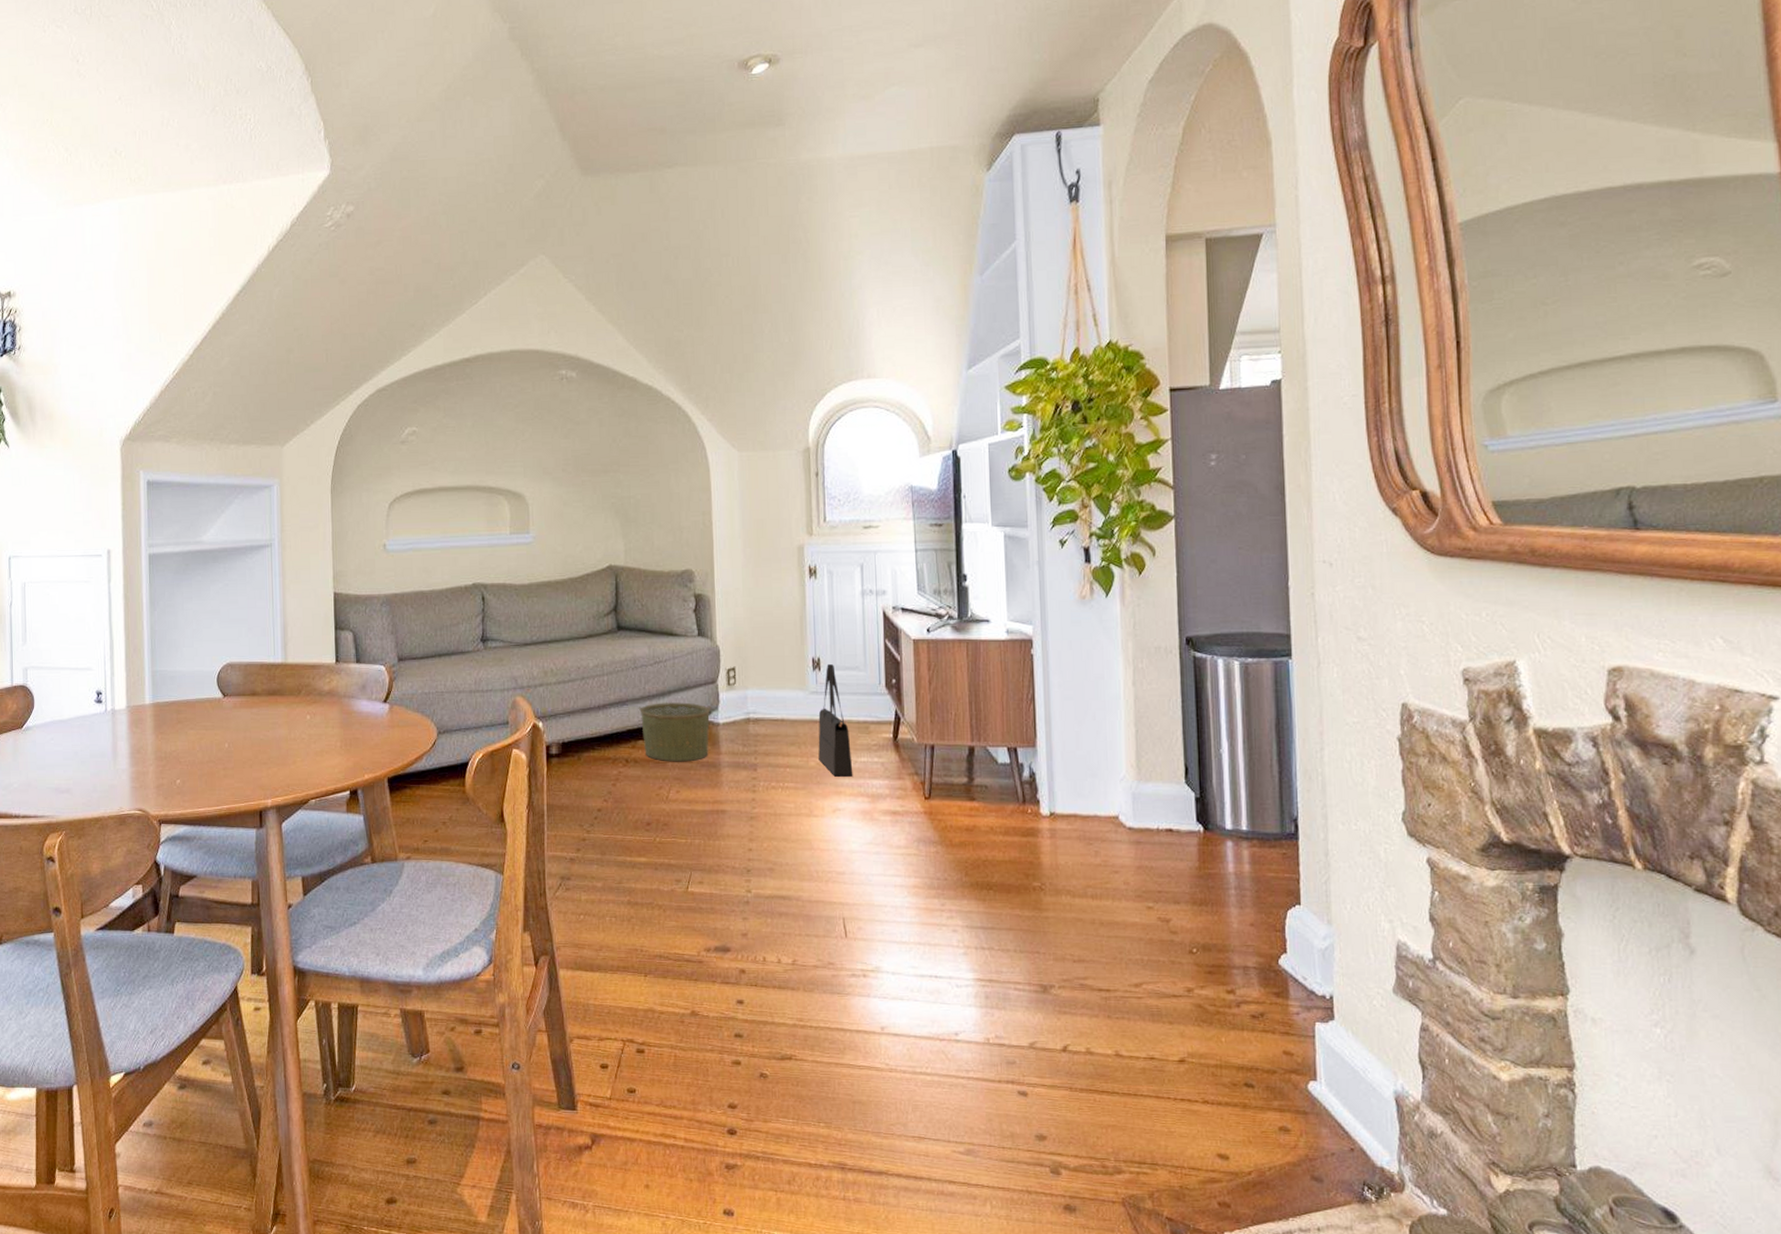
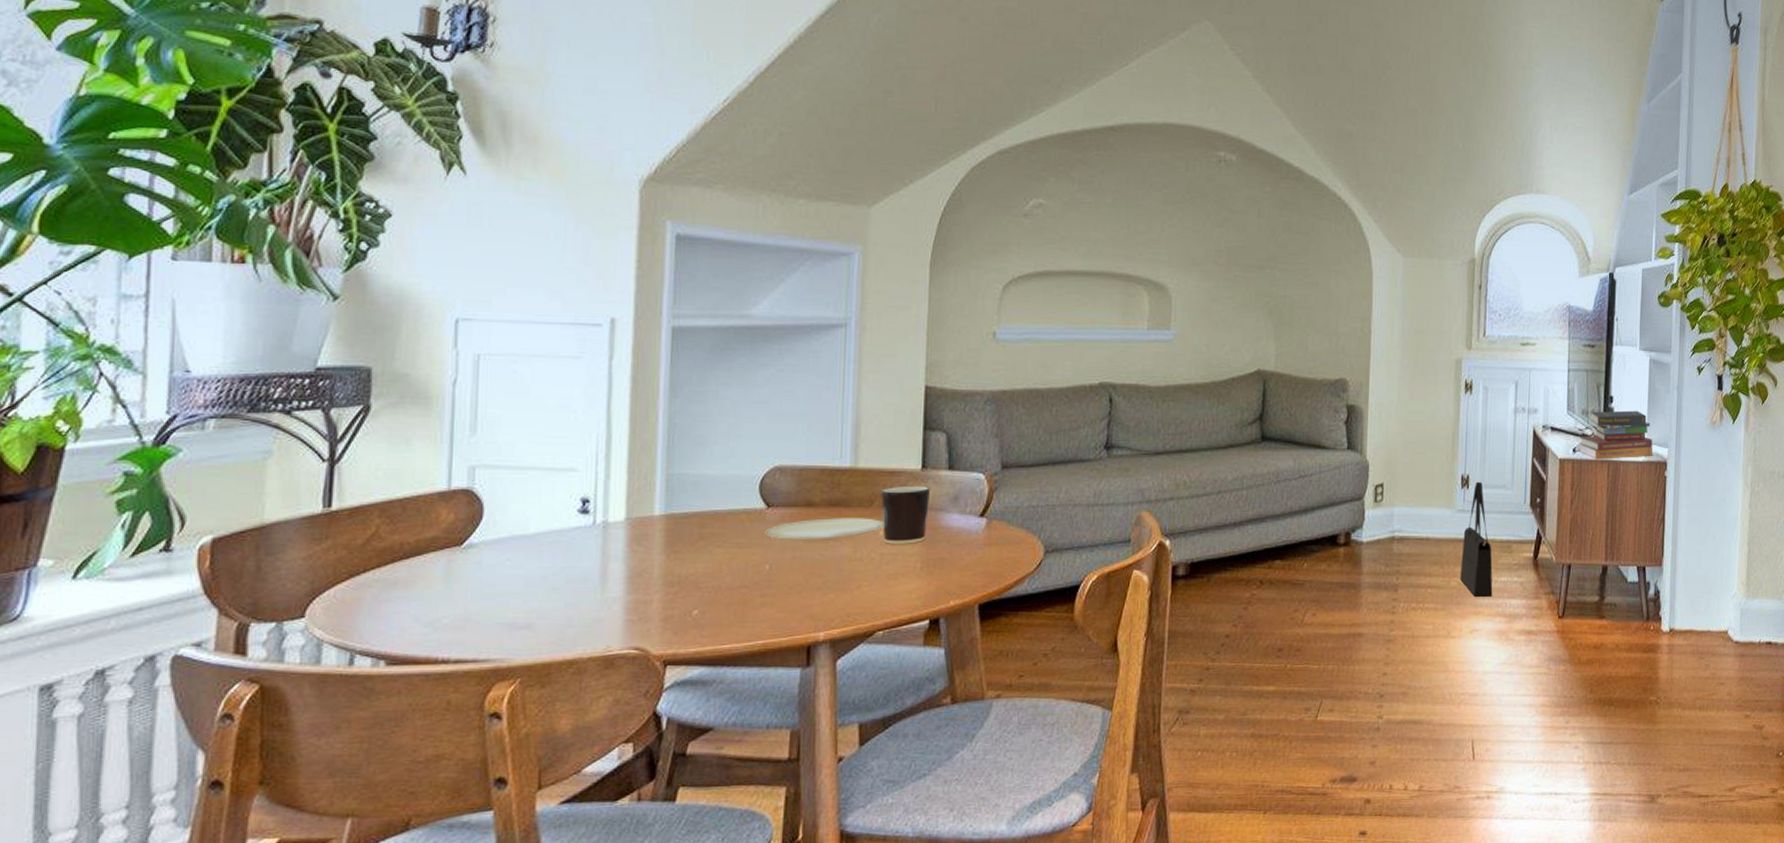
plate: none [223,704,310,726] -> present [765,518,884,544]
mug: none [306,677,344,728] -> present [880,485,931,546]
basket: present [638,702,712,762] -> none [1278,520,1356,583]
books: none [933,588,1016,639] -> present [1579,410,1653,459]

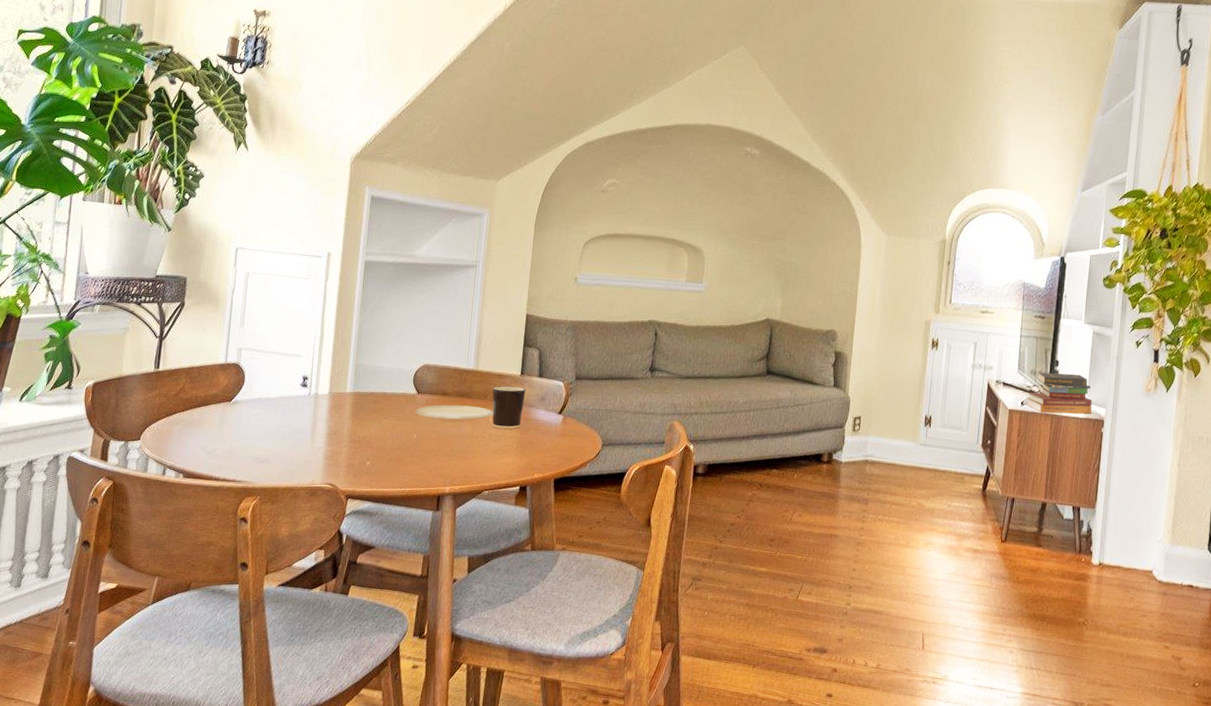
tote bag: present [1460,481,1493,597] -> none [920,421,948,517]

